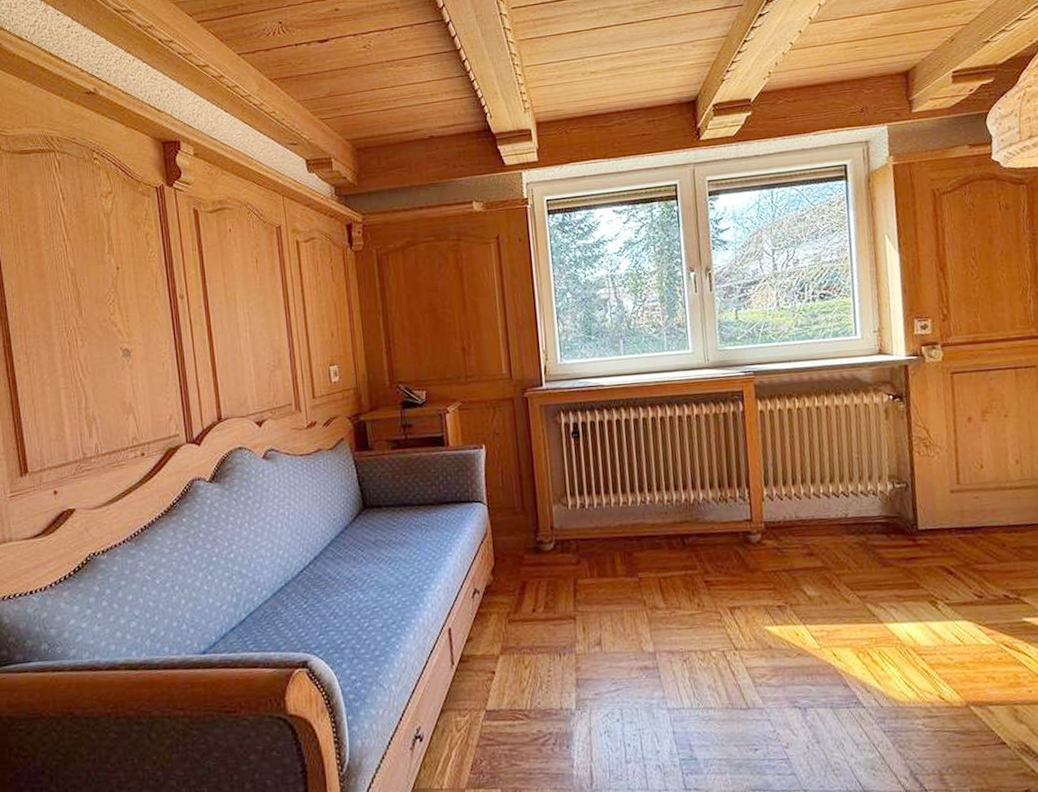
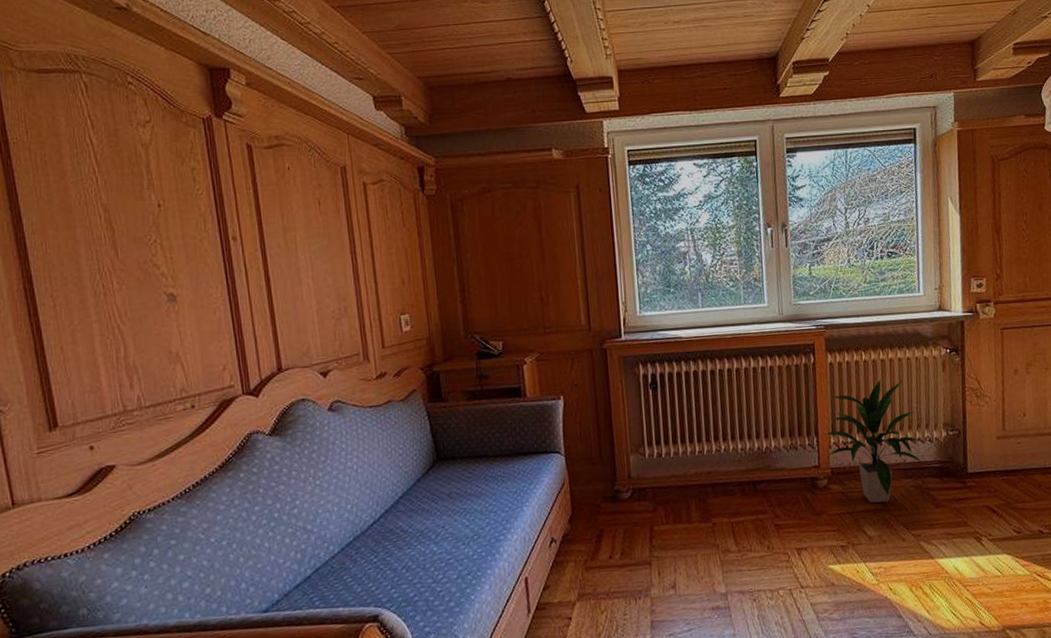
indoor plant: none [753,427,866,561] -> present [821,379,922,503]

